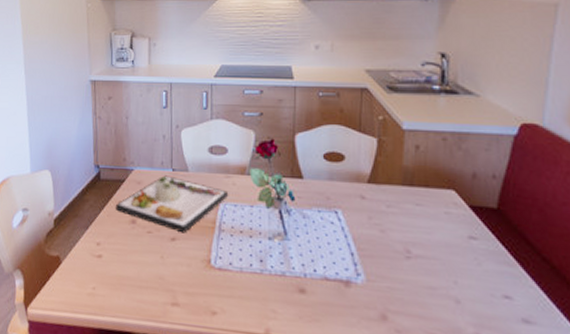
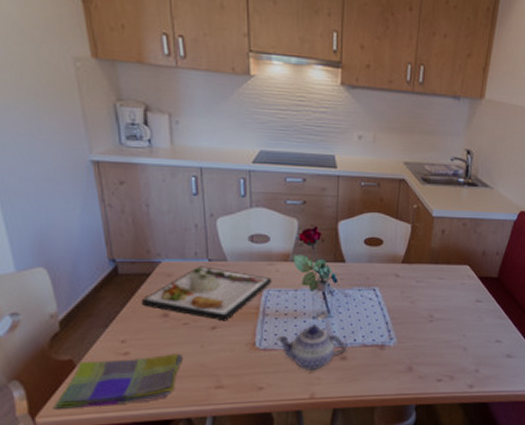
dish towel: none [41,259,144,309] -> present [53,353,182,410]
teapot: none [230,247,307,302] -> present [275,325,348,371]

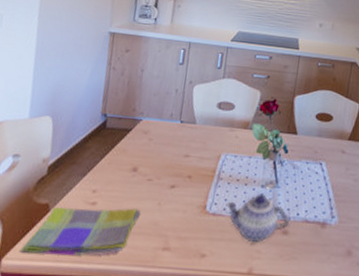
dinner plate: present [142,266,271,321] -> none [118,126,230,181]

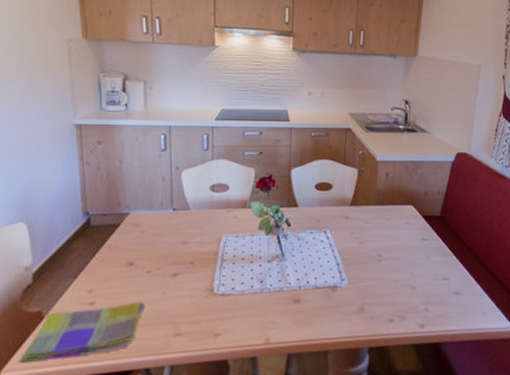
teapot: present [224,194,290,243] -> none [232,268,301,316]

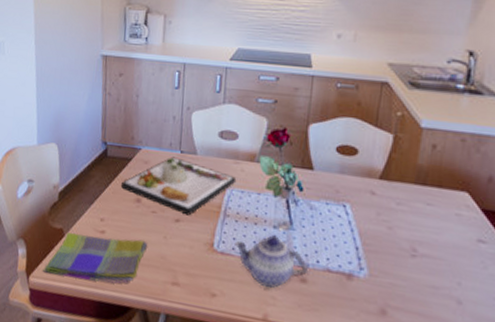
dinner plate: none [110,215,229,268] -> present [121,156,235,216]
teapot: none [232,268,301,316] -> present [233,235,309,289]

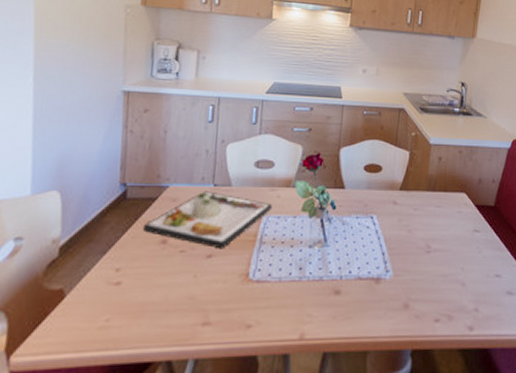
dish towel: present [43,232,147,284] -> none [31,284,174,348]
teapot: present [233,235,309,289] -> none [269,255,342,307]

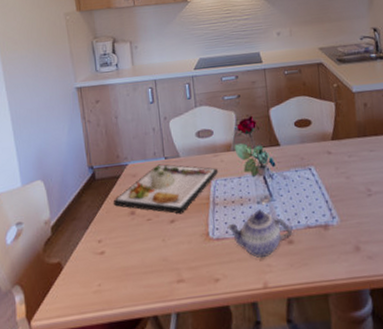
teapot: none [269,255,342,307] -> present [225,210,293,259]

